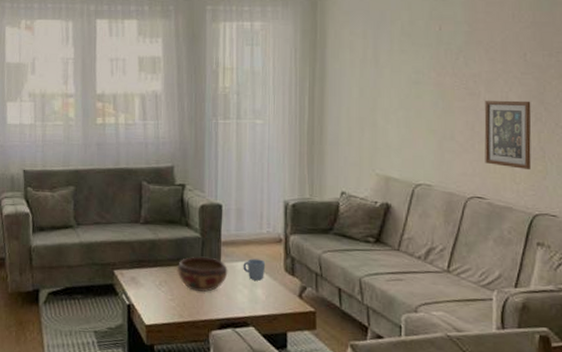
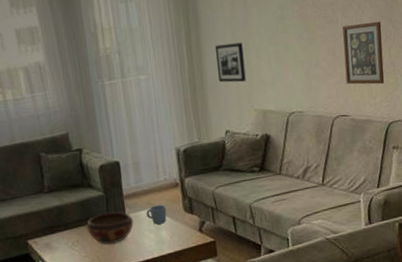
picture frame: none [339,101,370,143] -> present [214,42,246,83]

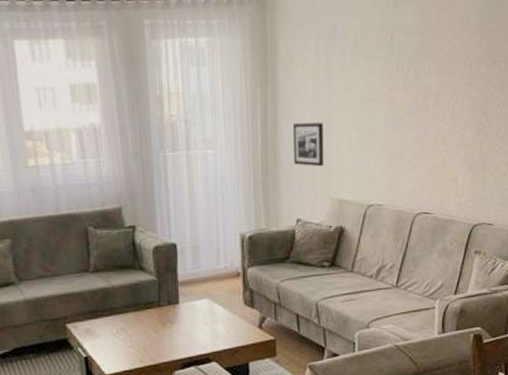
decorative bowl: present [87,211,134,244] -> none [135,299,187,335]
mug: present [146,205,167,225] -> none [202,295,225,317]
picture frame: present [342,21,385,85] -> none [432,112,475,183]

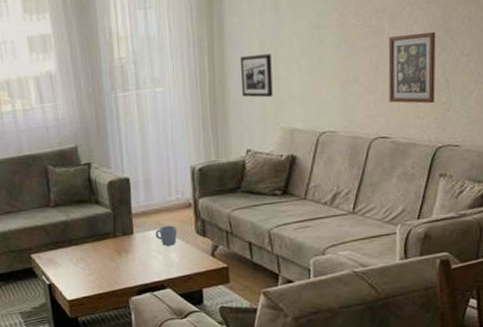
mug: none [202,295,225,317] -> present [155,225,178,246]
picture frame: none [432,112,475,183] -> present [388,31,436,104]

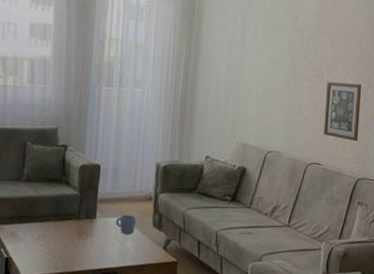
picture frame: present [239,53,273,98] -> none [208,75,235,114]

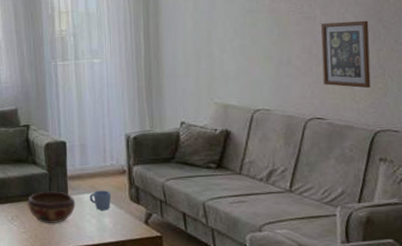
decorative bowl: none [55,212,102,245] -> present [28,191,76,223]

